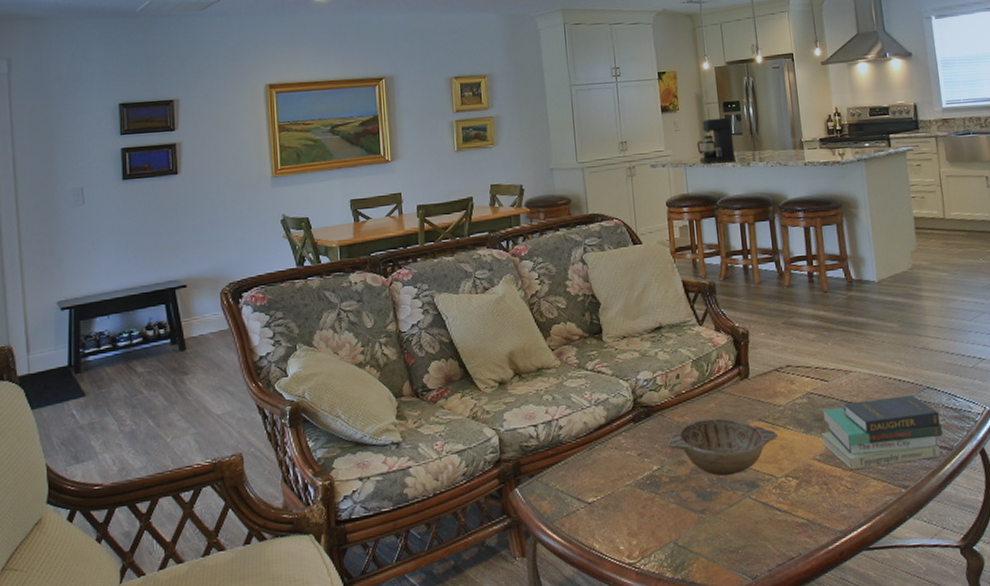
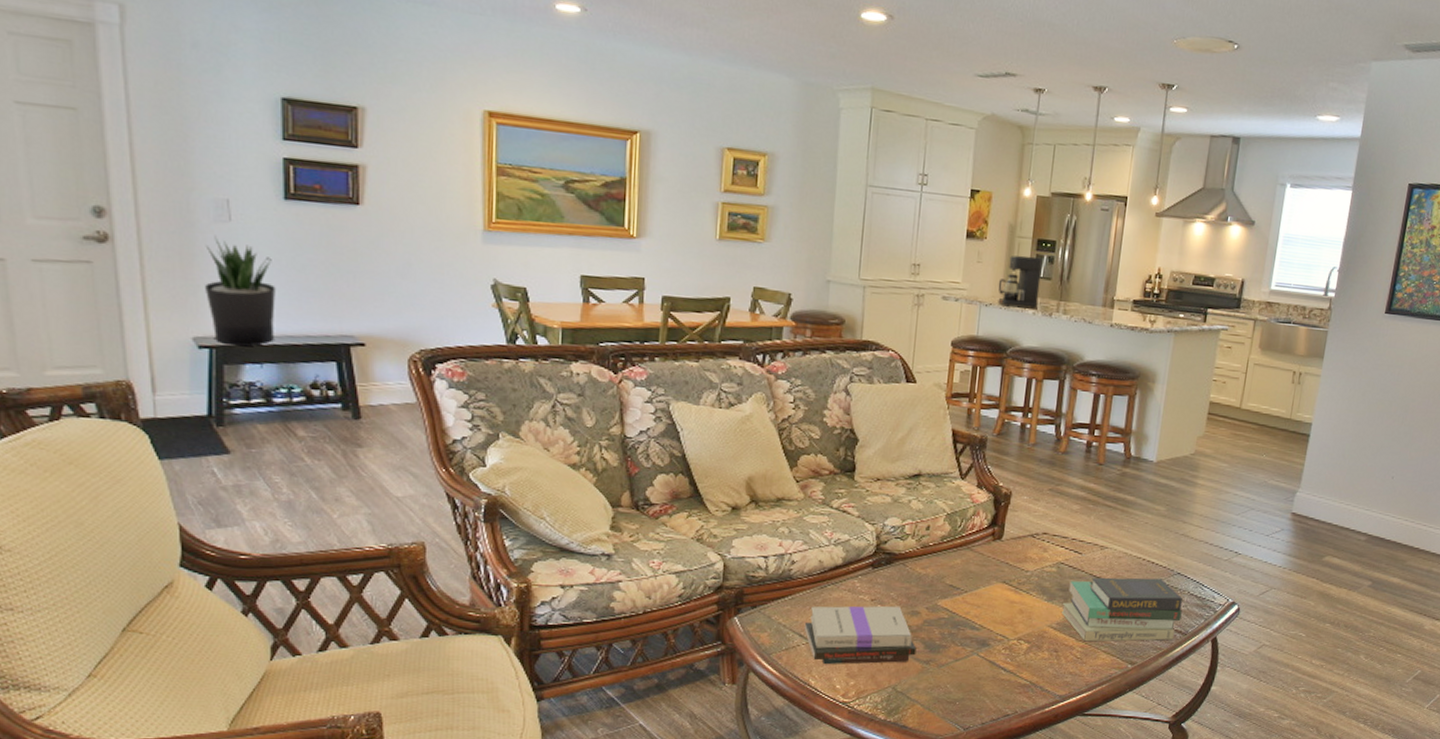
planter: none [66,218,118,304] -> present [205,237,275,347]
books: none [580,457,690,527] -> present [804,606,917,665]
decorative bowl: present [667,418,779,476] -> none [903,574,1020,632]

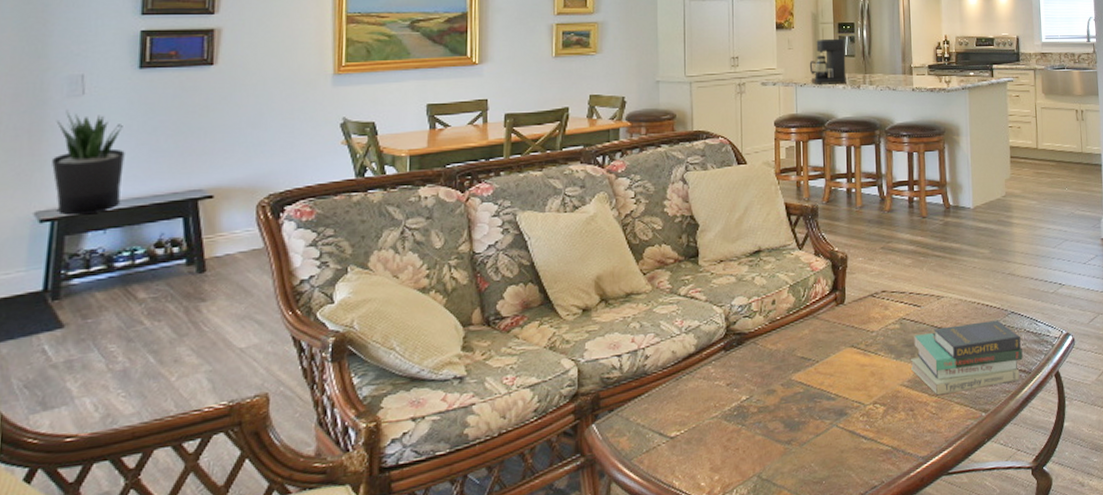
books: present [804,606,917,665] -> none [663,386,777,462]

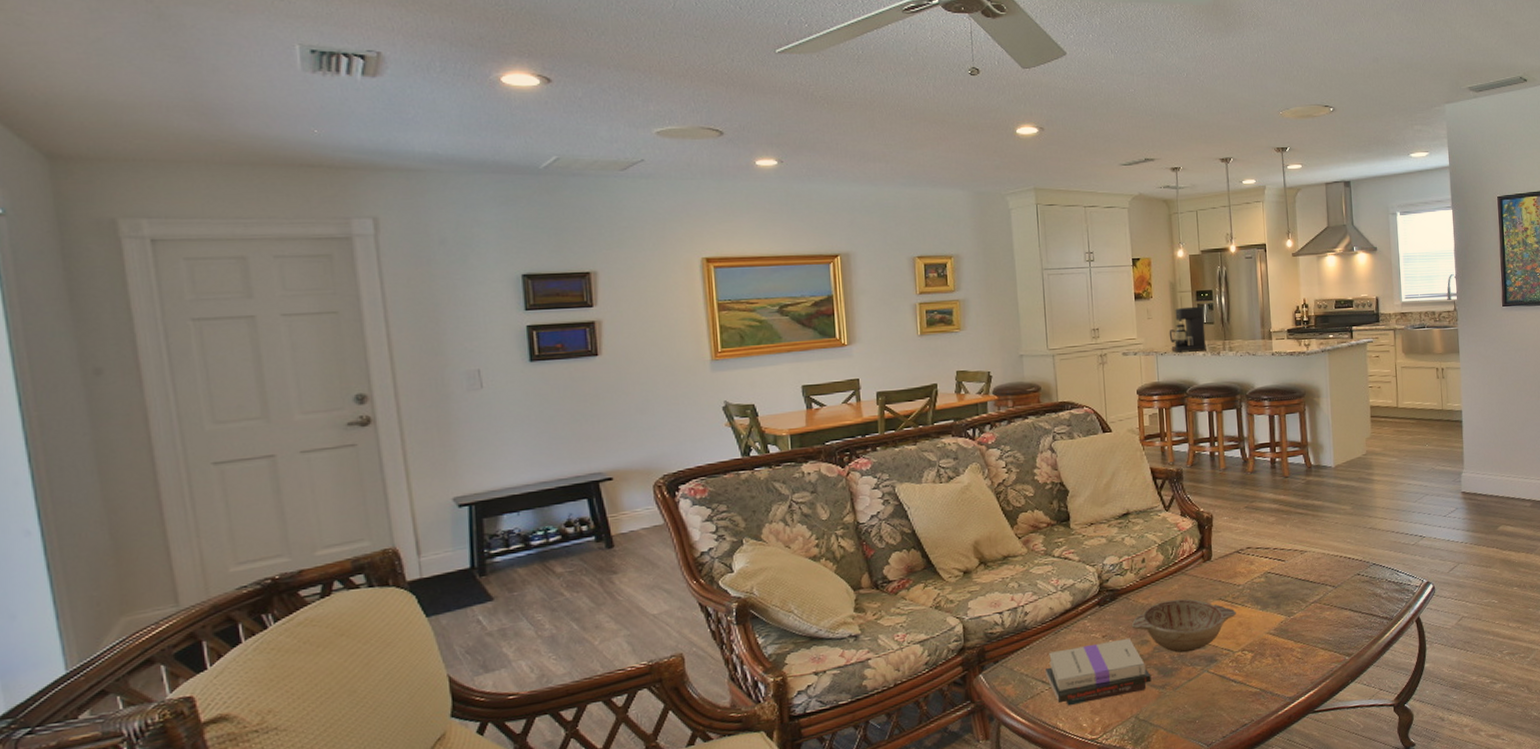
planter: present [52,111,125,216] -> none [460,404,528,500]
books: none [663,386,777,462] -> present [1044,638,1152,706]
decorative bowl: none [758,345,870,405] -> present [1131,599,1237,653]
books: present [910,320,1023,396] -> none [1275,571,1385,642]

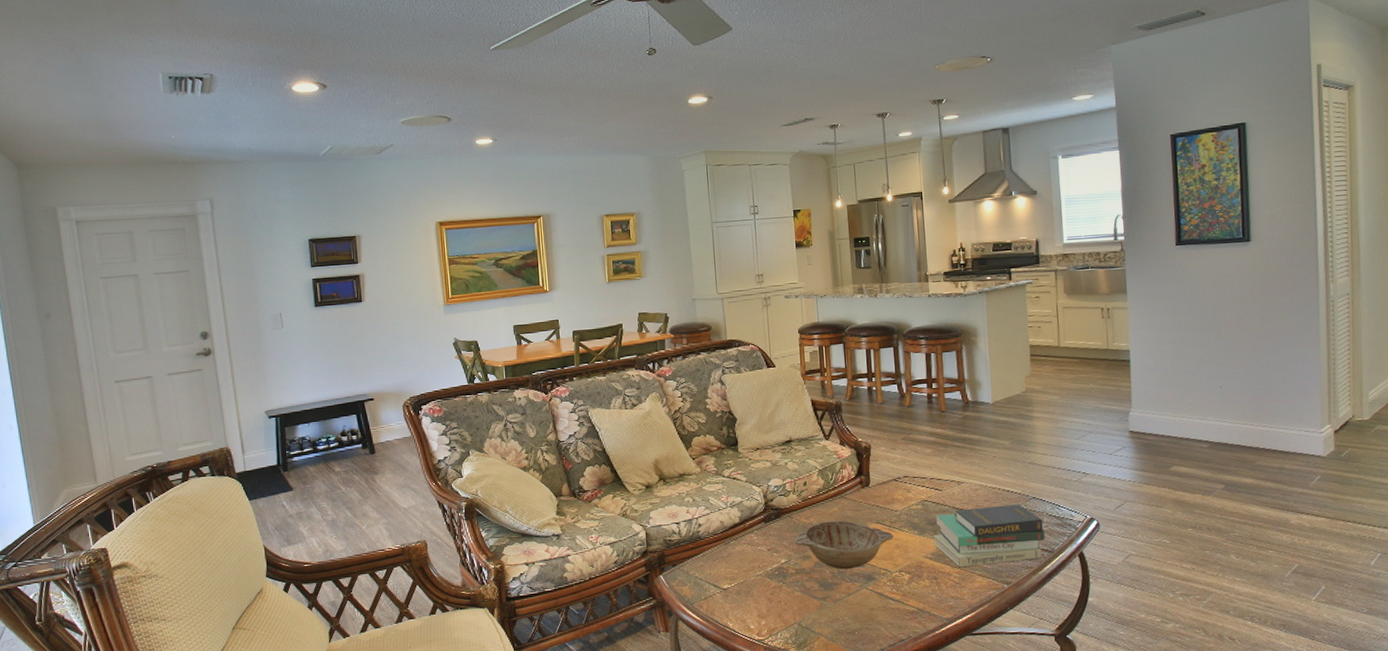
books: present [1044,638,1152,706] -> none [716,552,813,609]
coffee maker: present [1169,306,1206,353] -> none [828,252,864,295]
books: none [1275,571,1385,642] -> present [932,504,1045,568]

